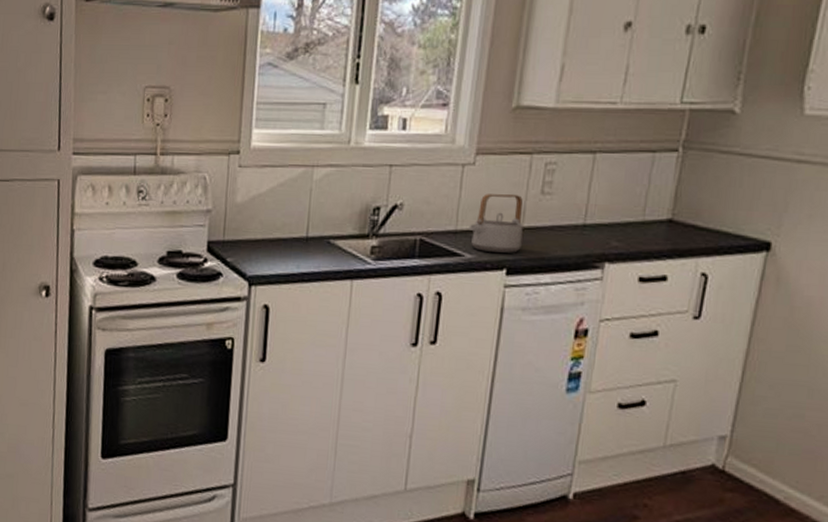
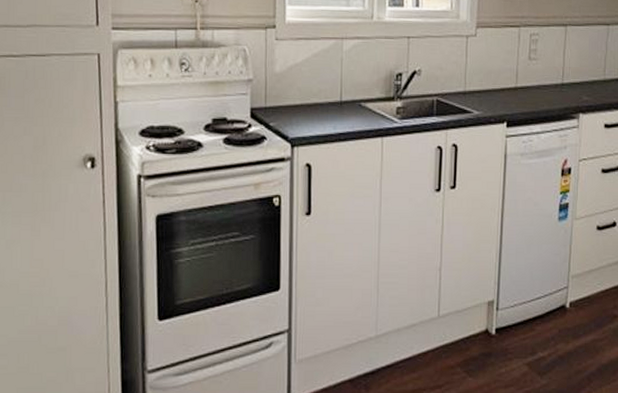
teapot: present [468,193,523,253] -> none [475,60,517,109]

